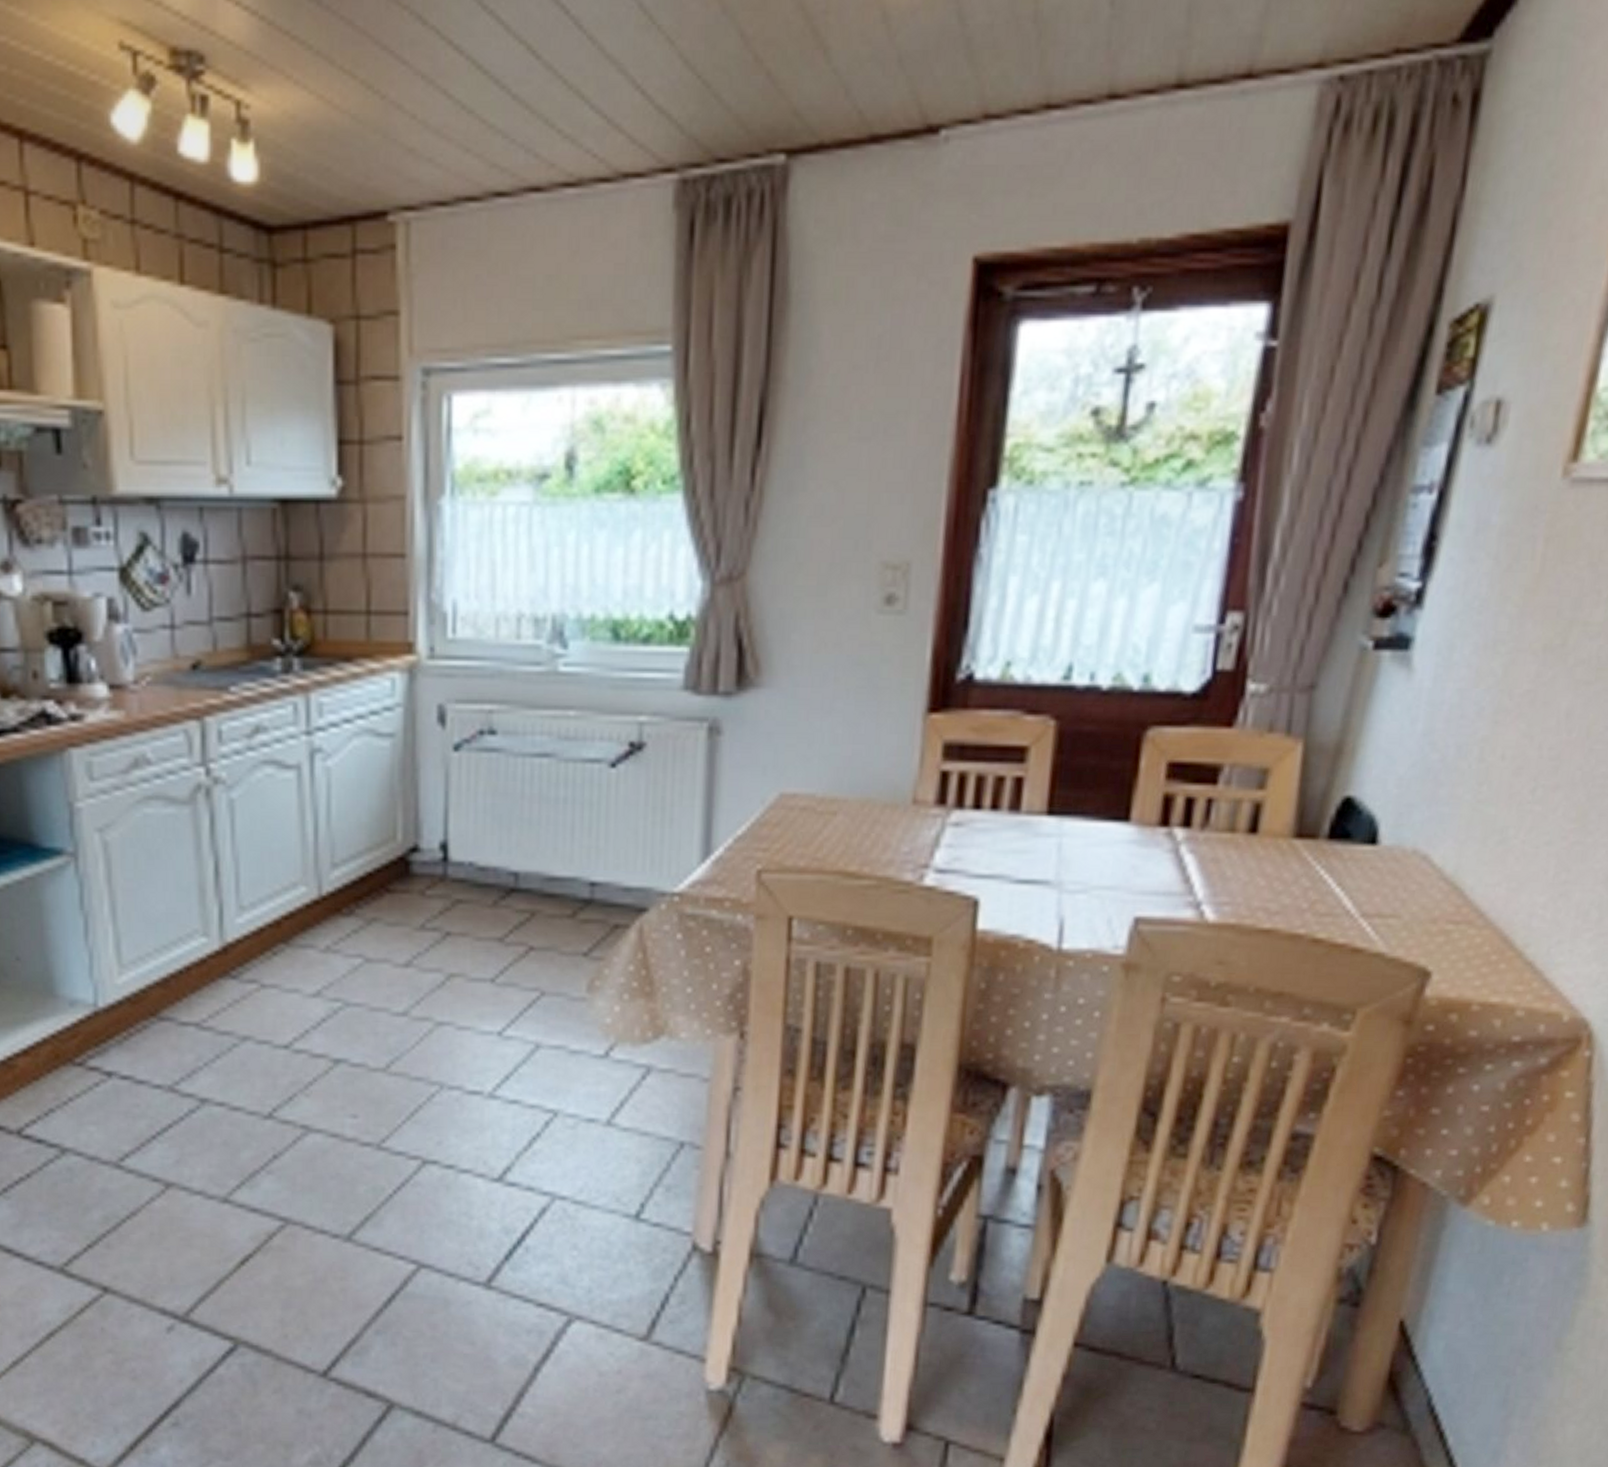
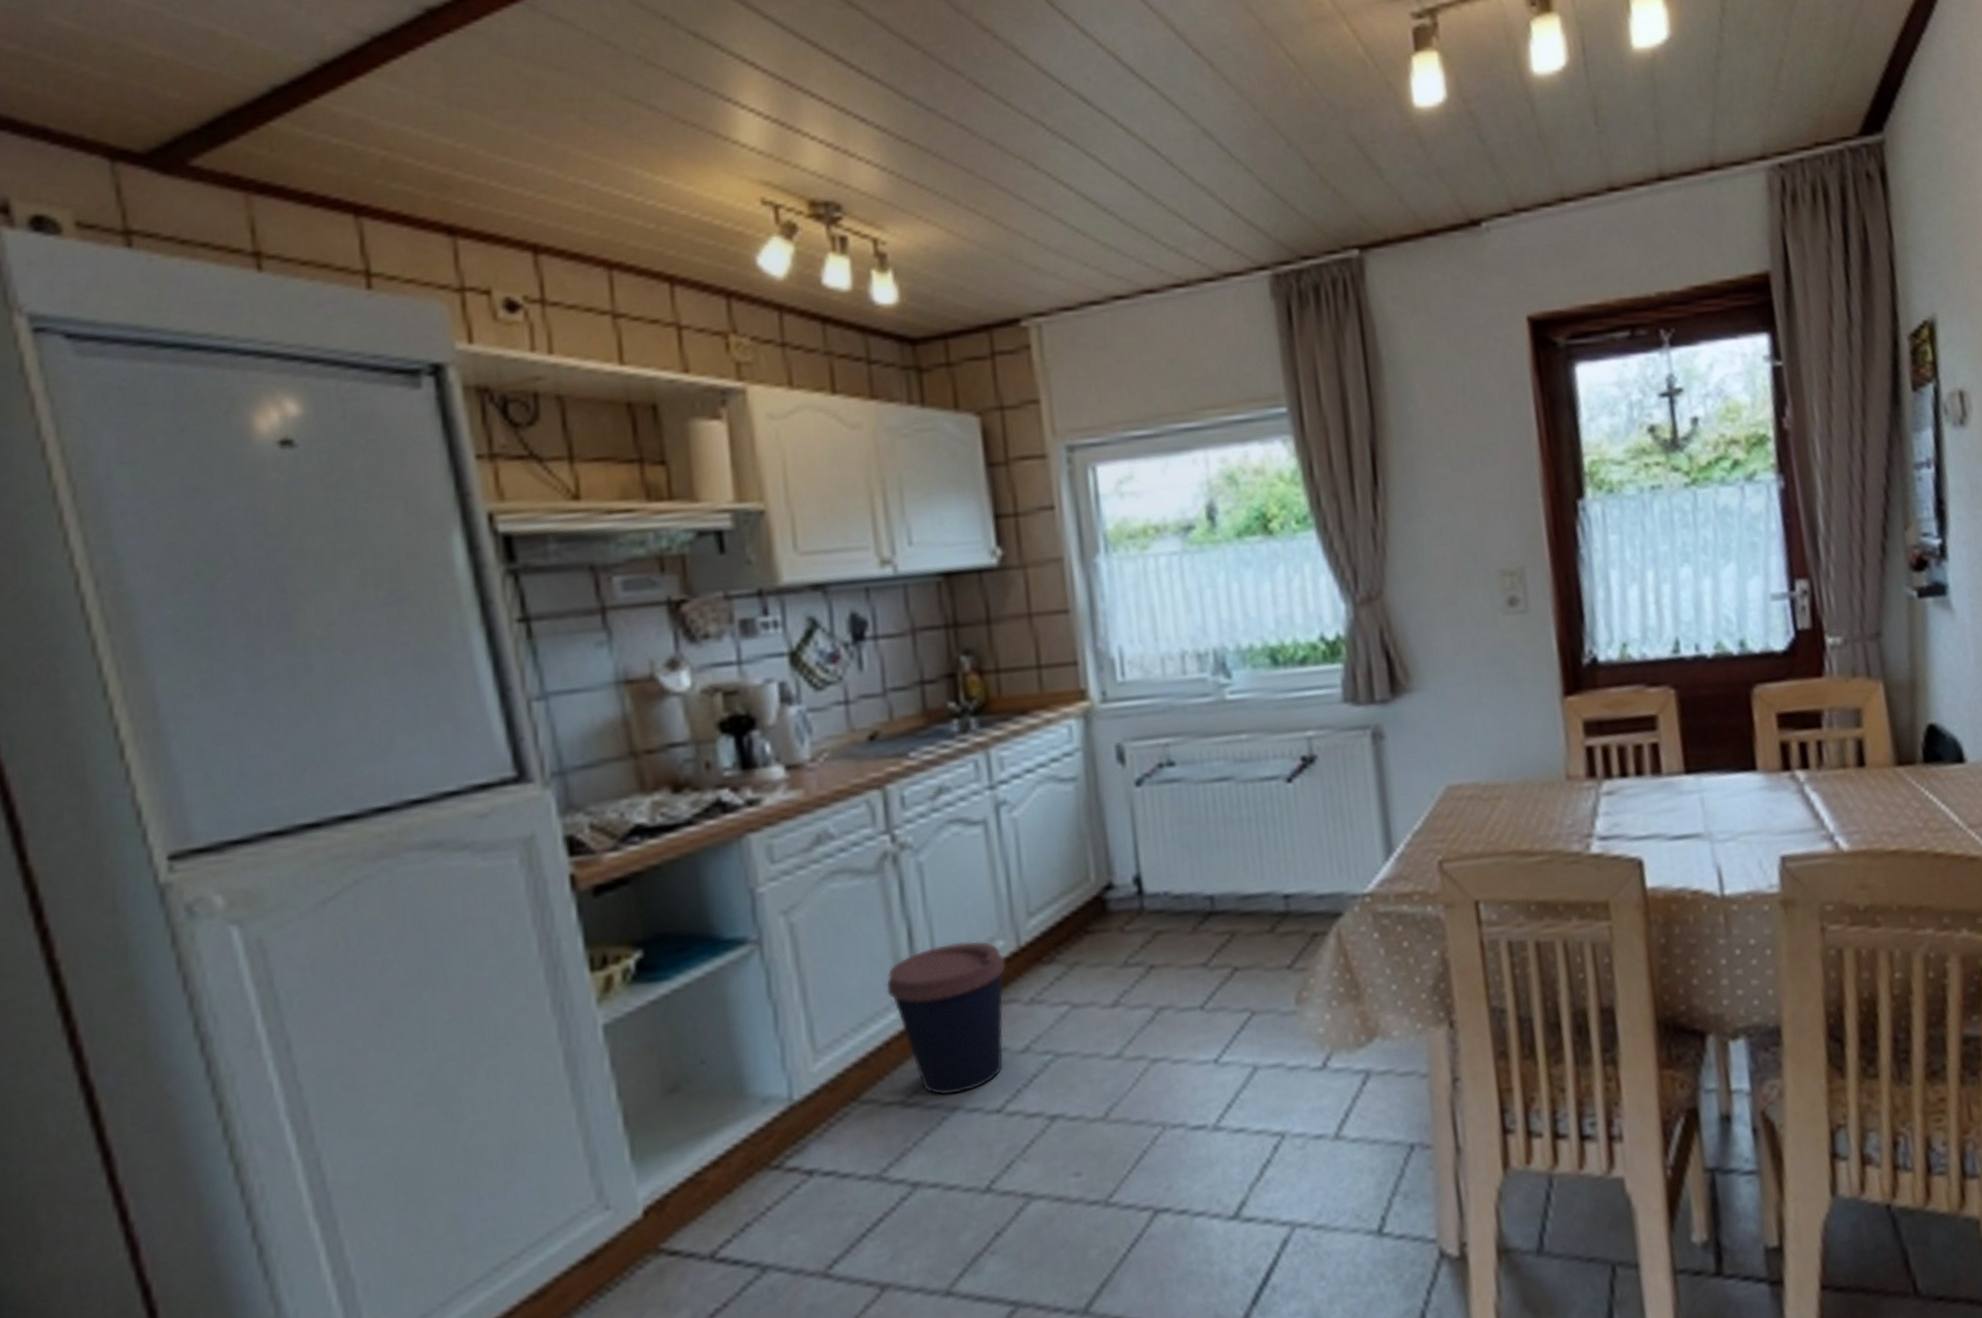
coffee cup: none [191,882,307,1025] -> present [886,941,1007,1096]

